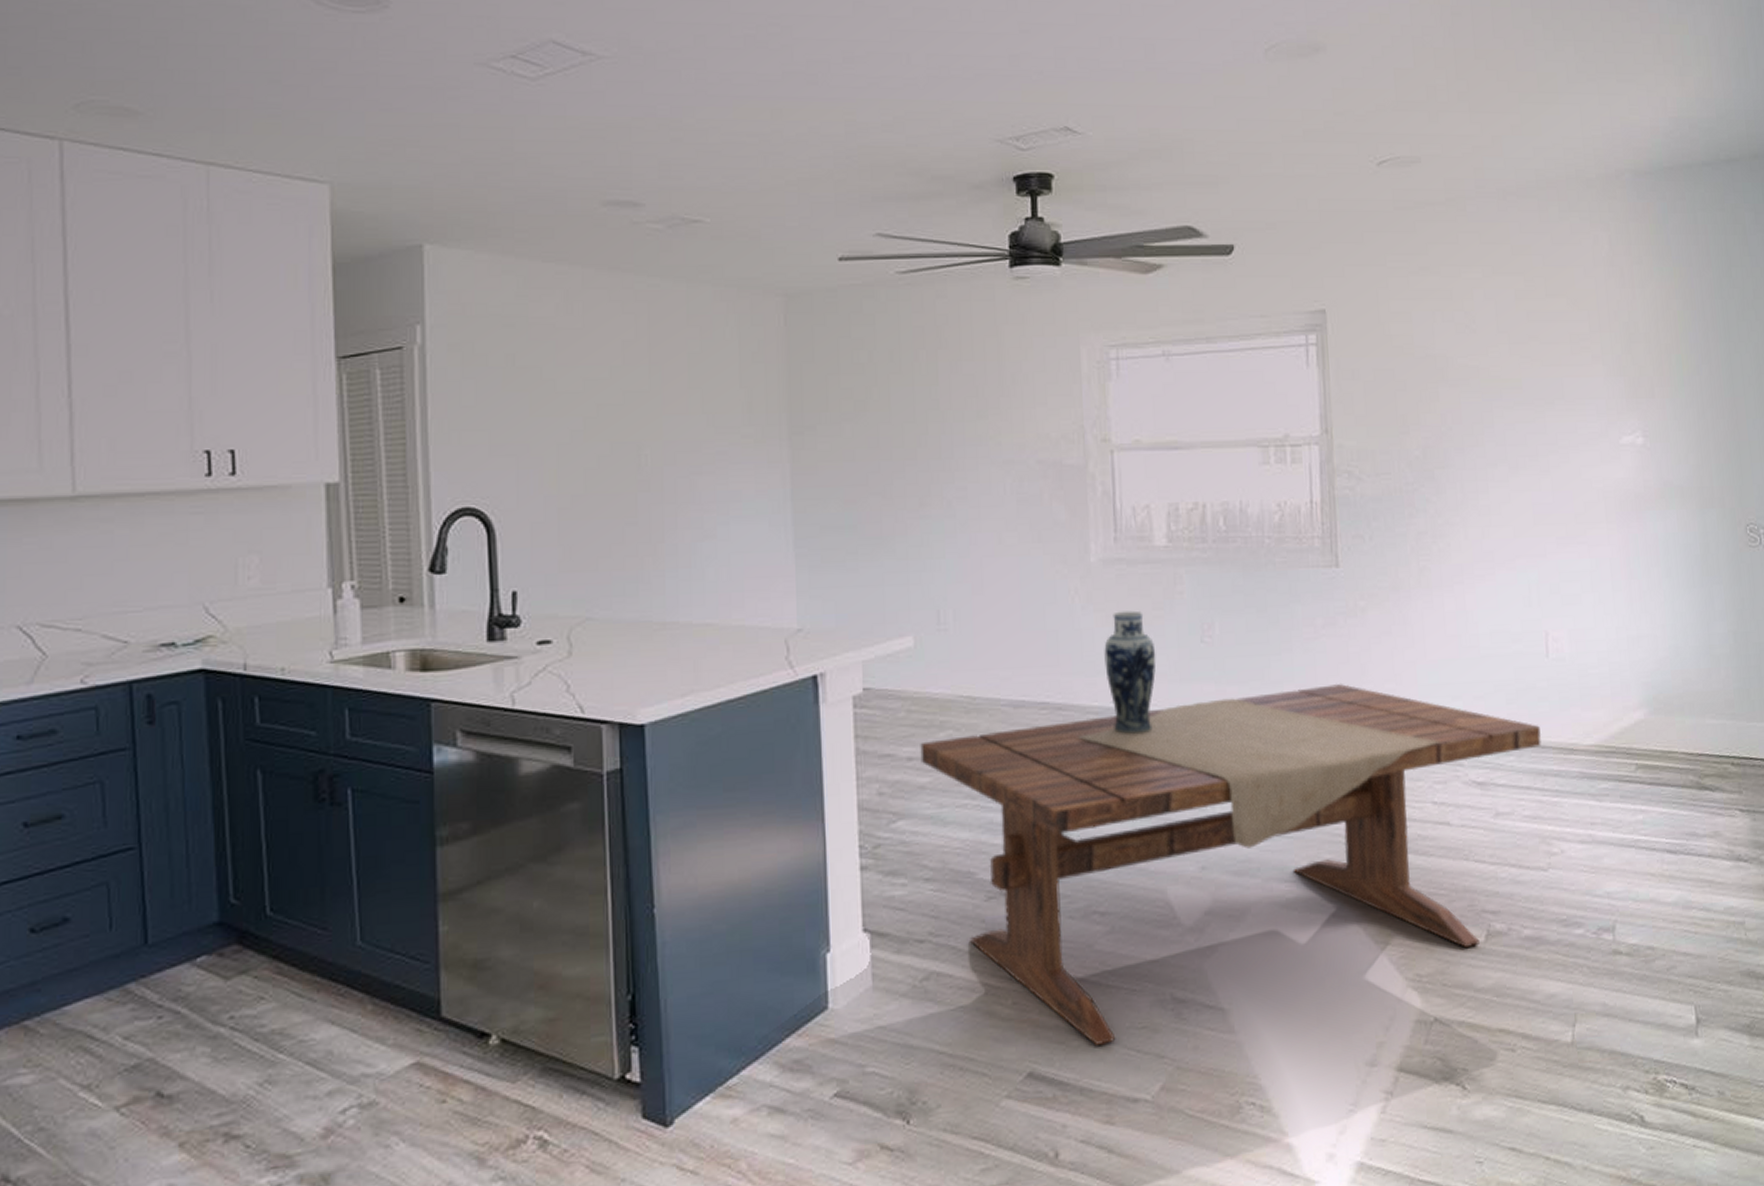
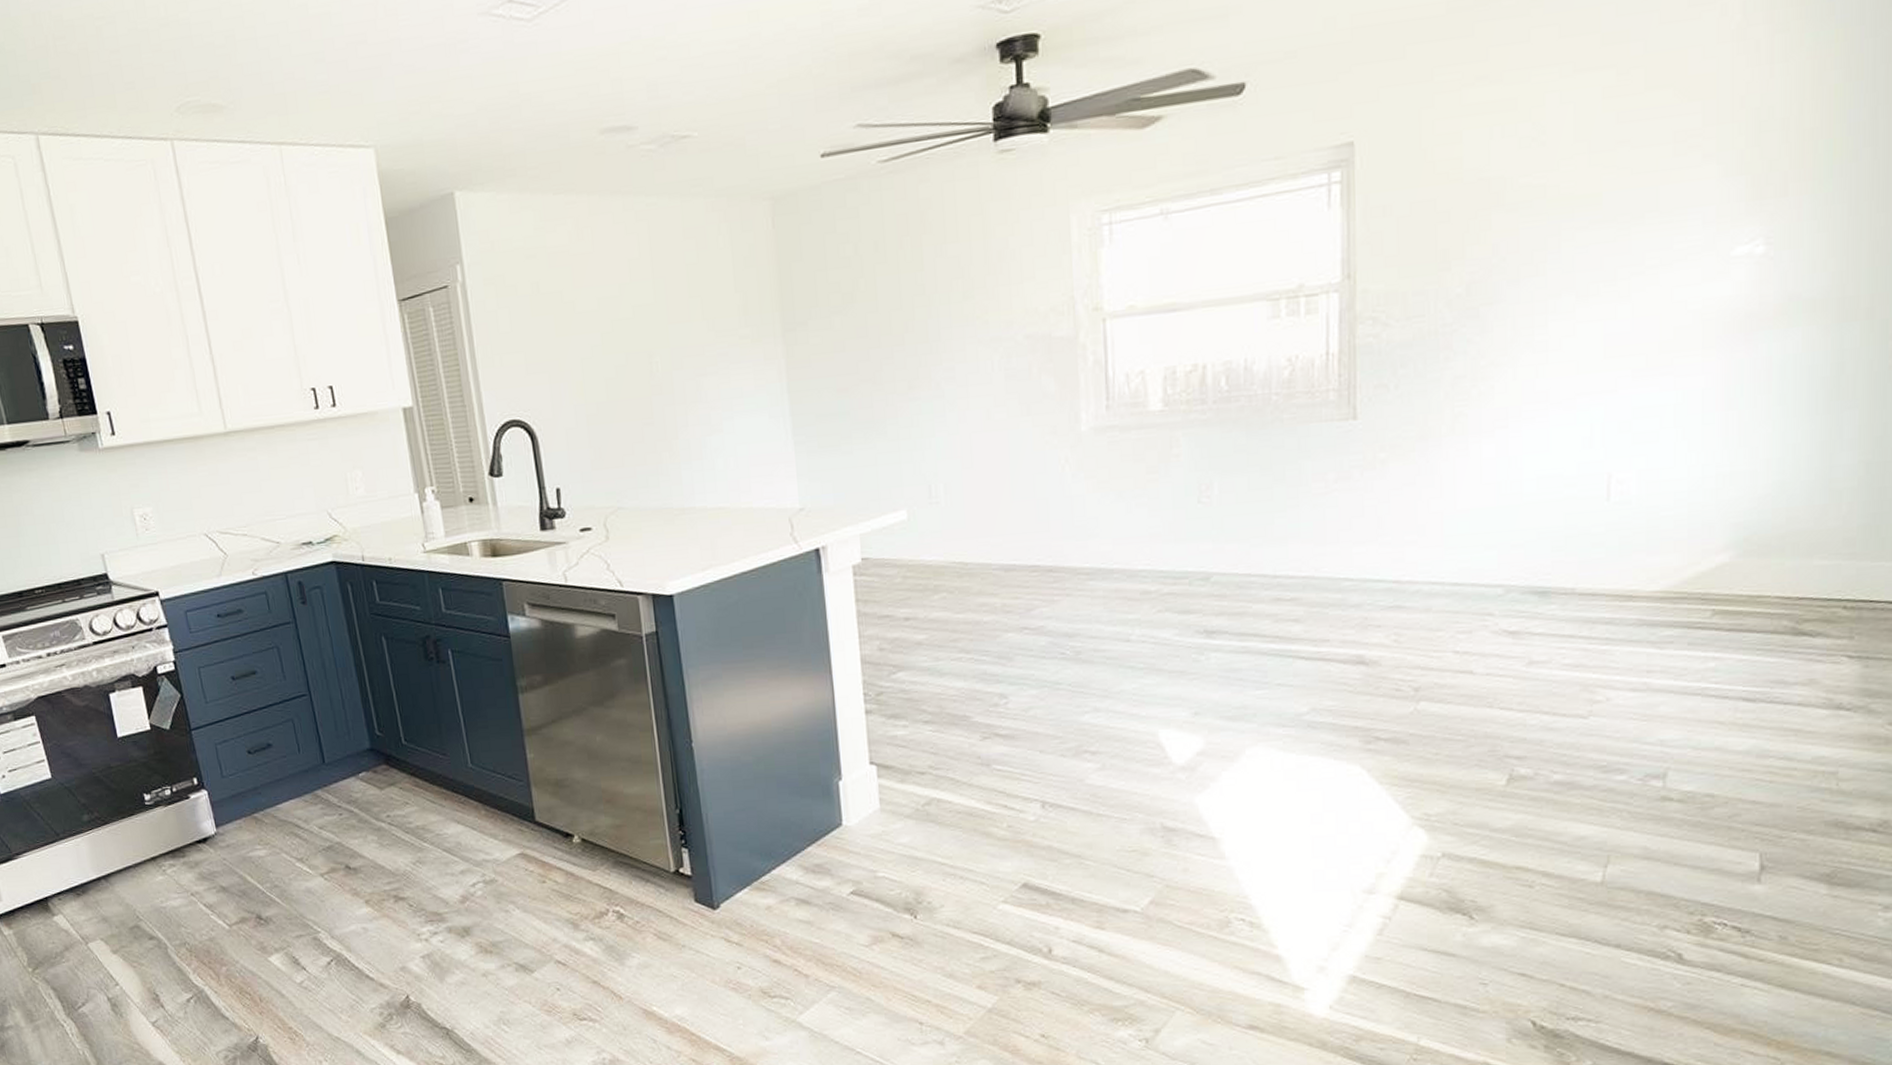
dining table: present [920,683,1541,1046] -> none [916,536,1592,865]
vase: present [1104,610,1156,734] -> none [1095,475,1150,592]

